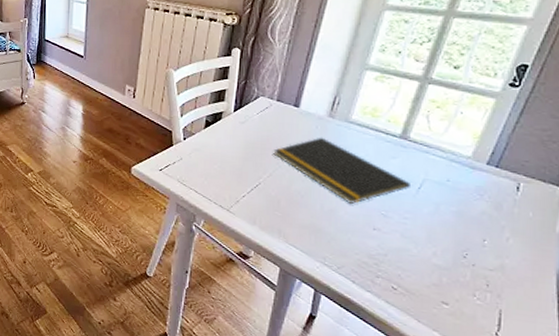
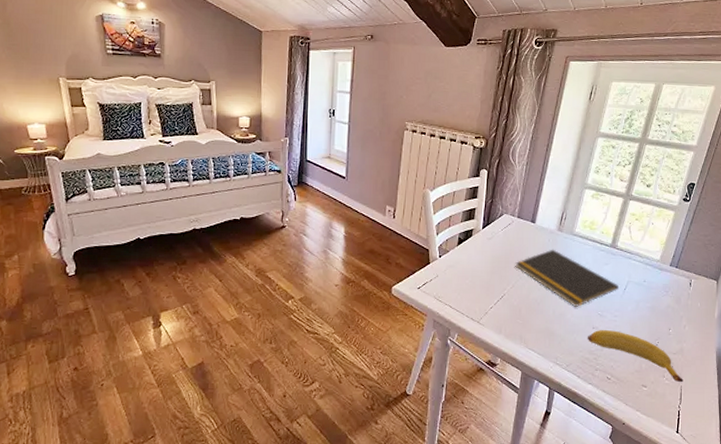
banana: none [365,231,504,306] -> present [587,329,683,383]

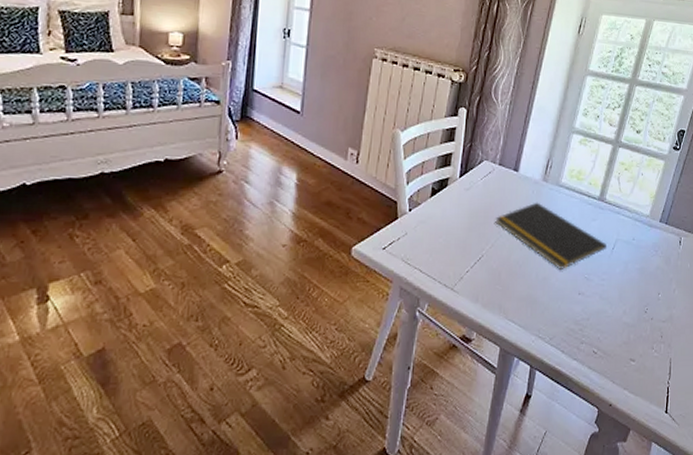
banana: present [587,329,683,383] -> none [572,295,673,355]

